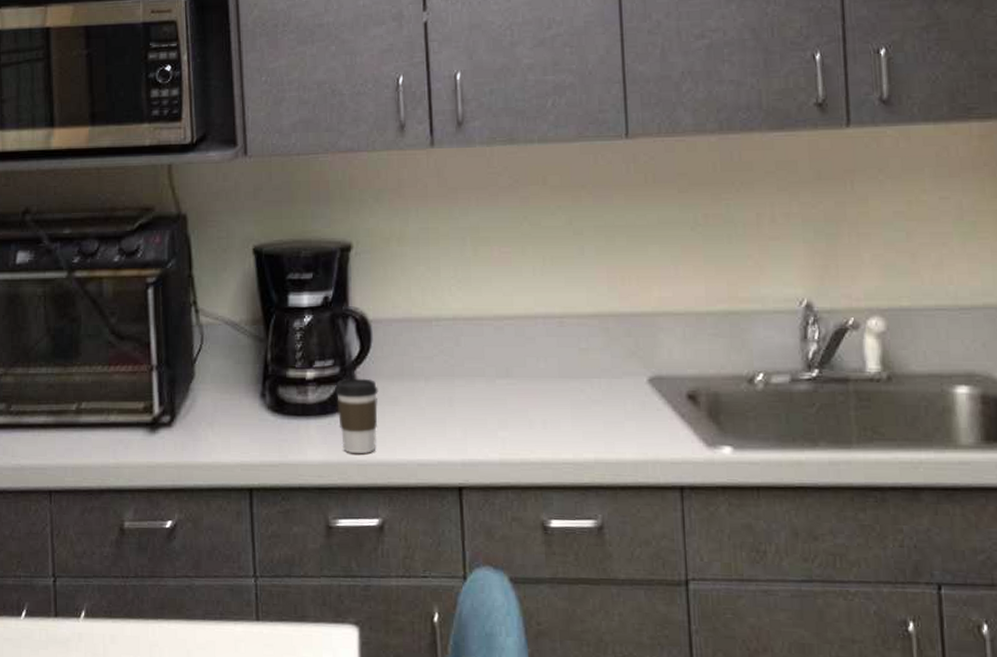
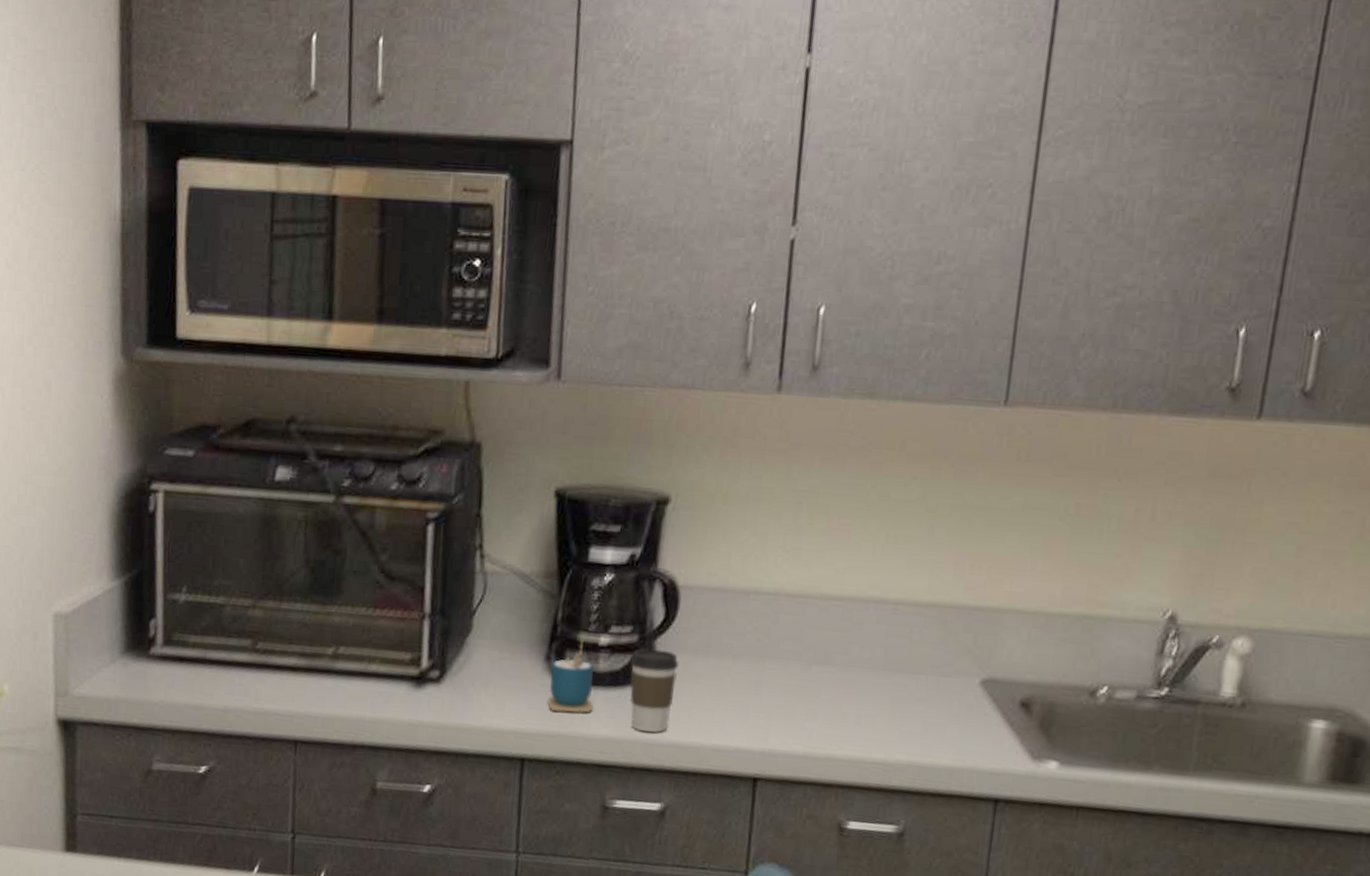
cup: none [266,375,307,443] -> present [547,638,595,713]

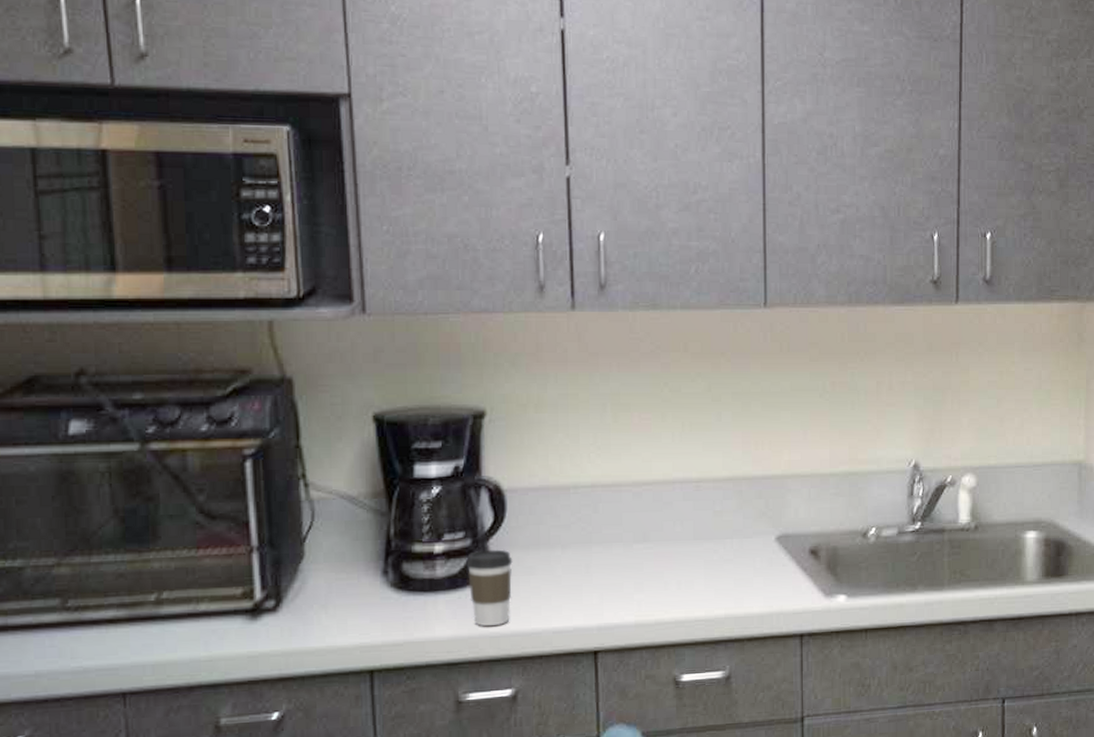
cup: present [547,638,595,713] -> none [389,549,435,621]

